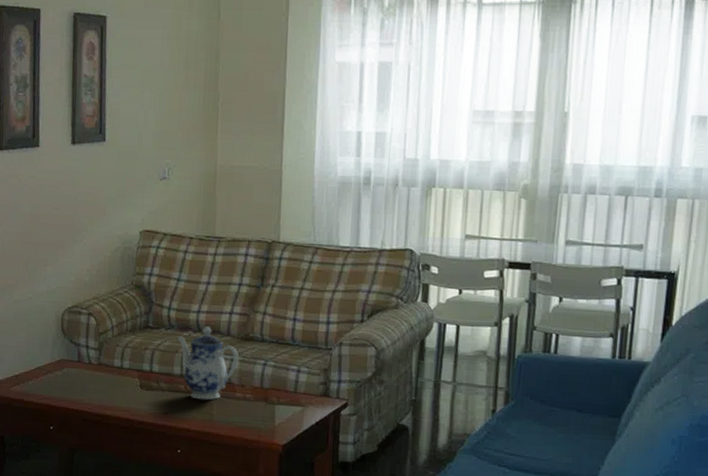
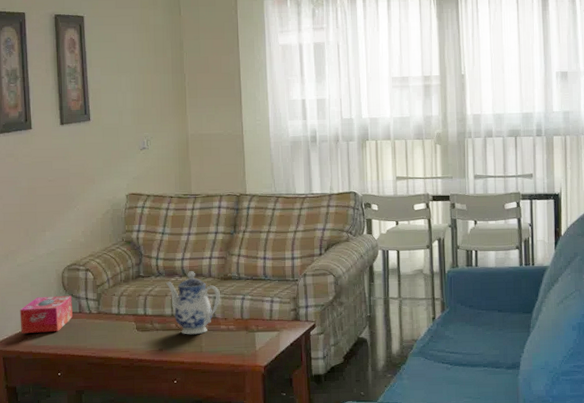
tissue box: none [13,340,71,380] -> present [19,295,73,333]

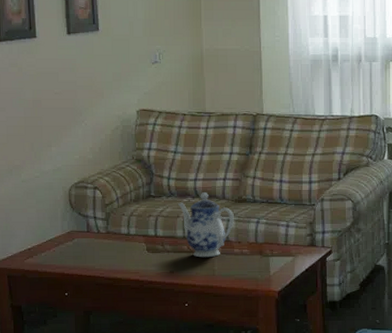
tissue box: present [19,295,73,333] -> none [24,214,80,252]

